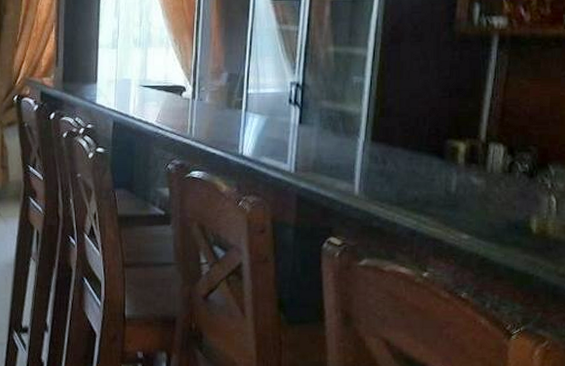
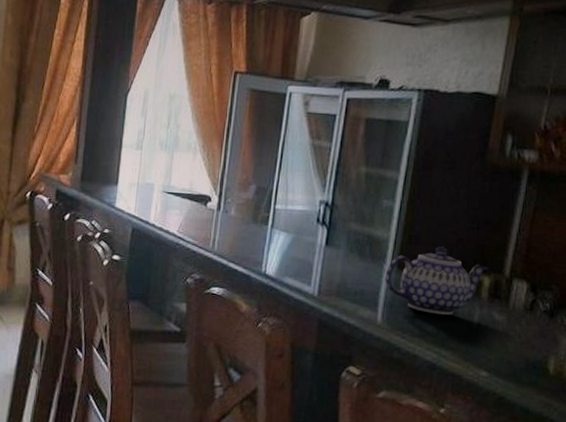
teapot: none [359,117,464,182] -> present [384,246,489,315]

